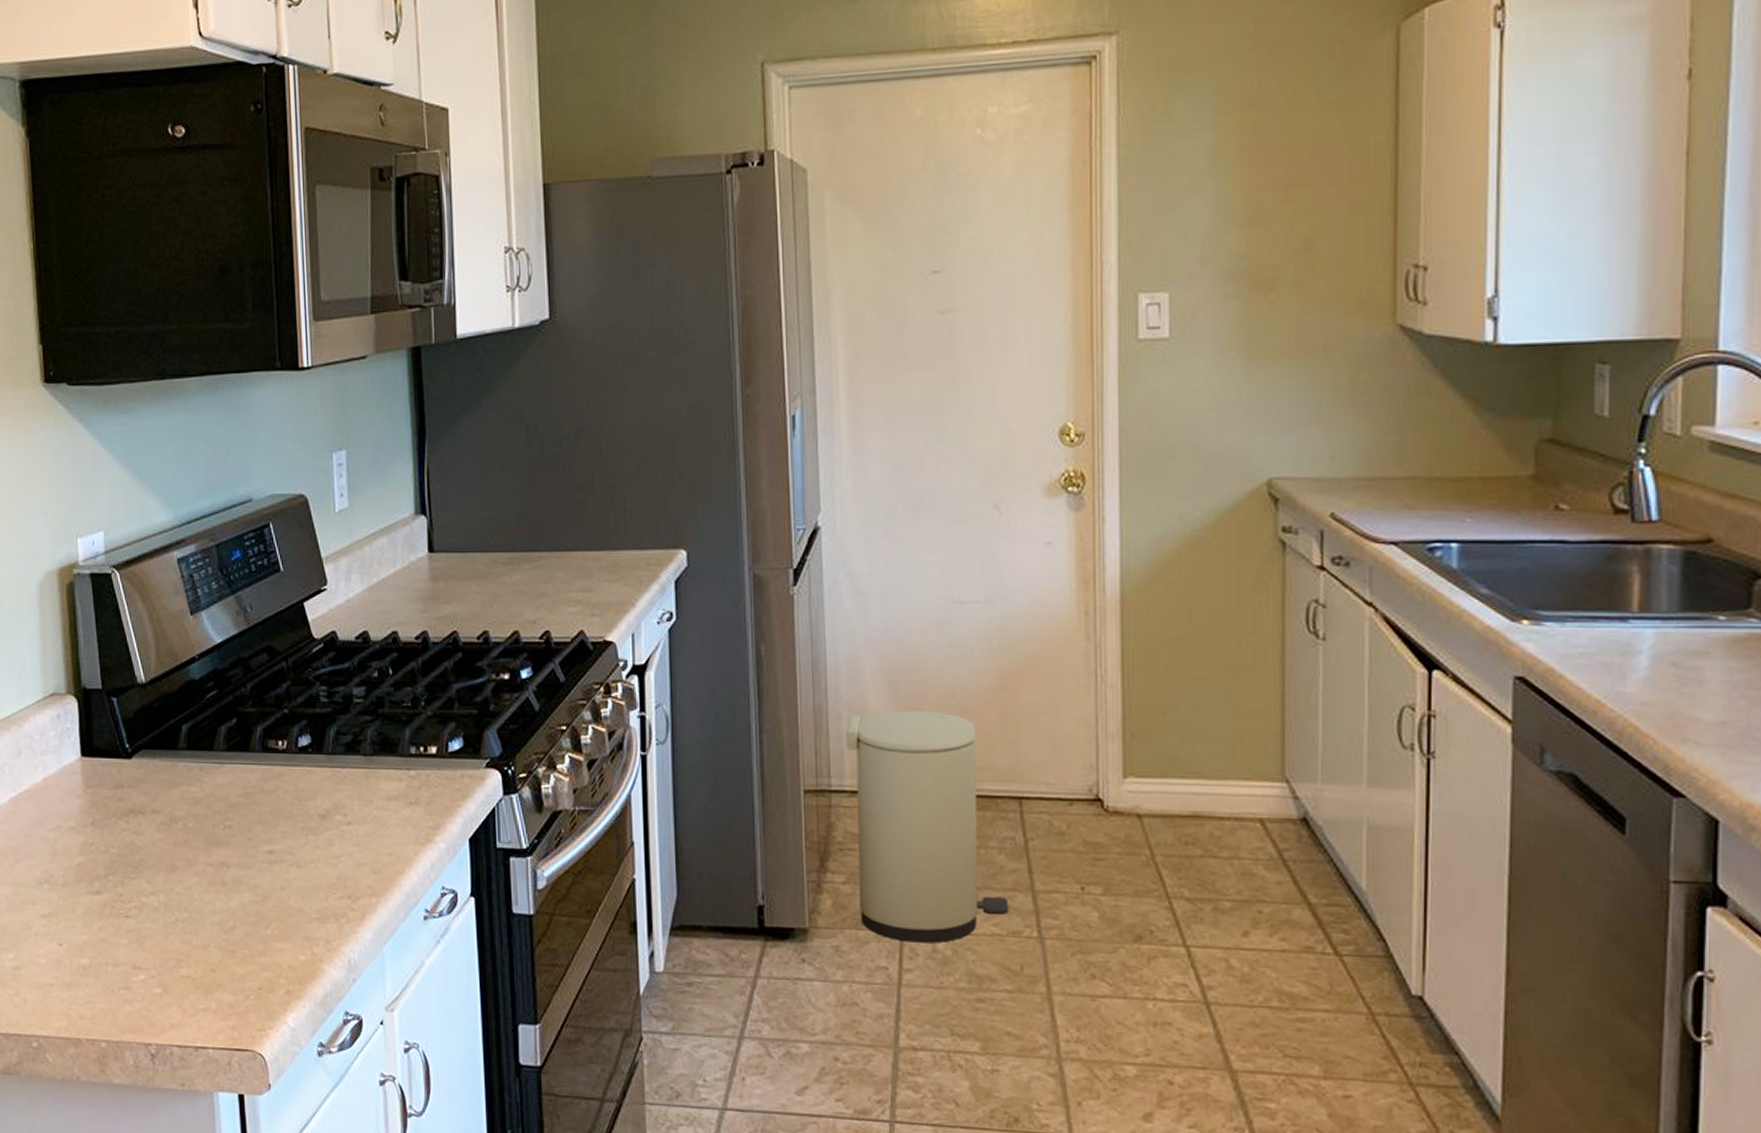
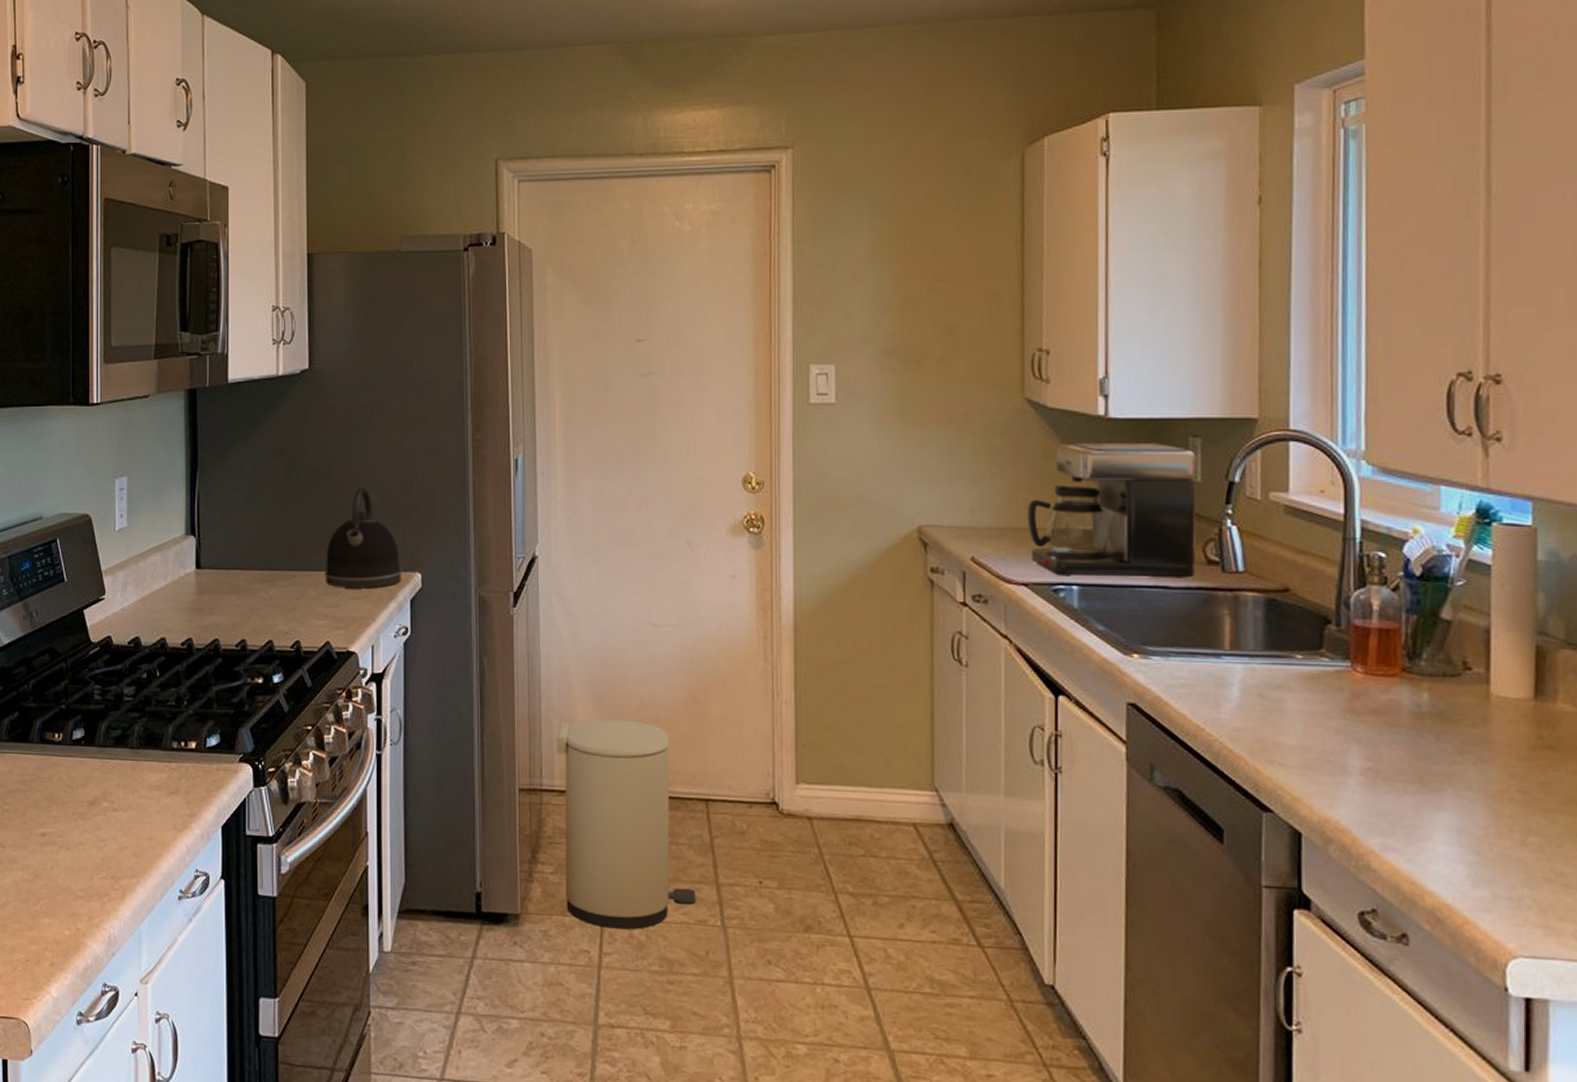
kettle: none [575,454,665,570] -> present [324,487,403,589]
coffee maker: none [1397,372,1603,532] -> present [1026,443,1196,579]

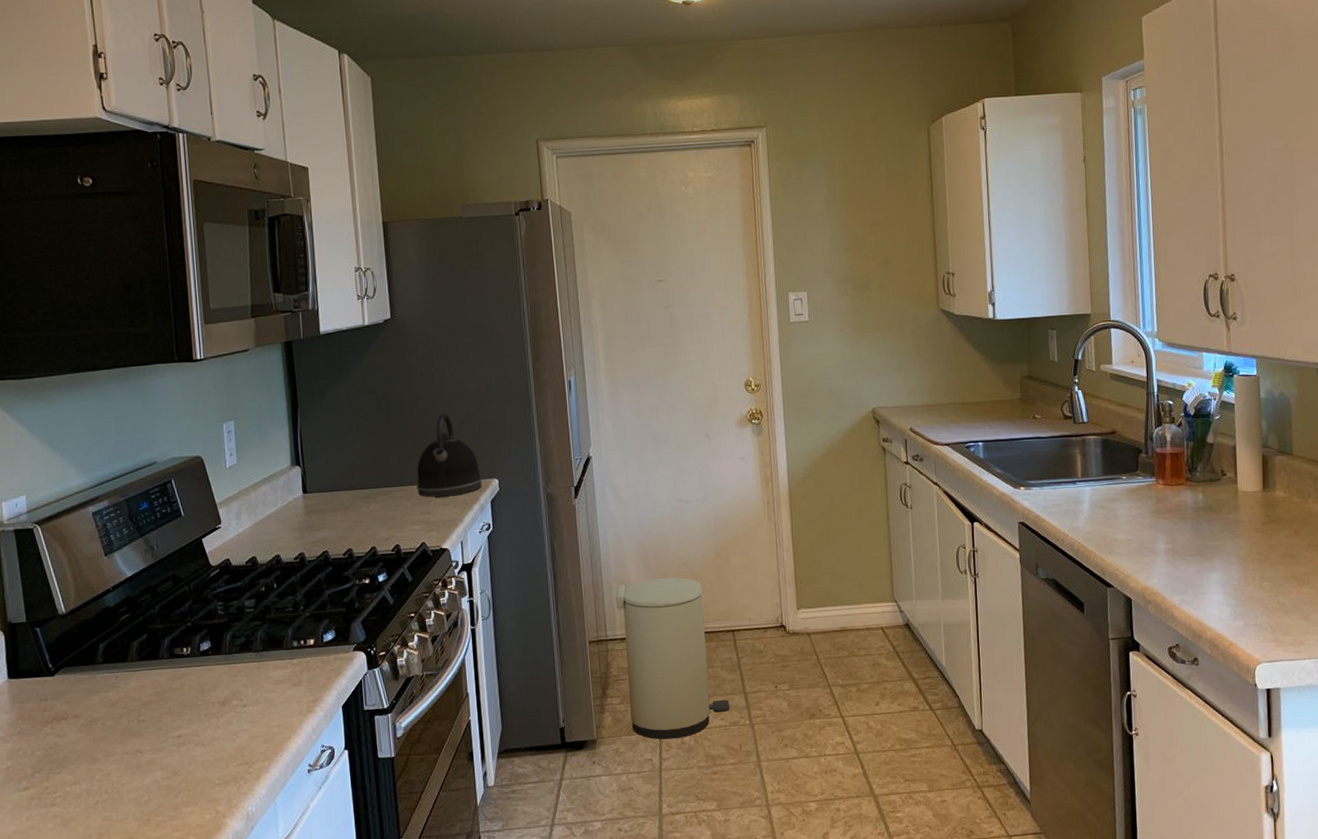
coffee maker: present [1026,443,1196,579] -> none [945,335,1057,436]

